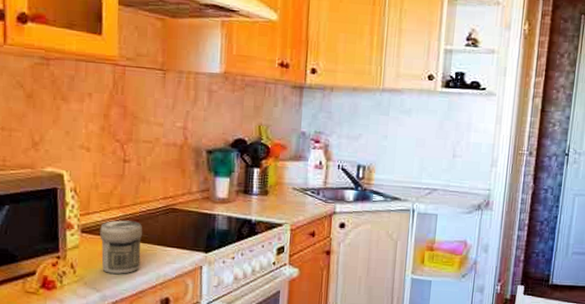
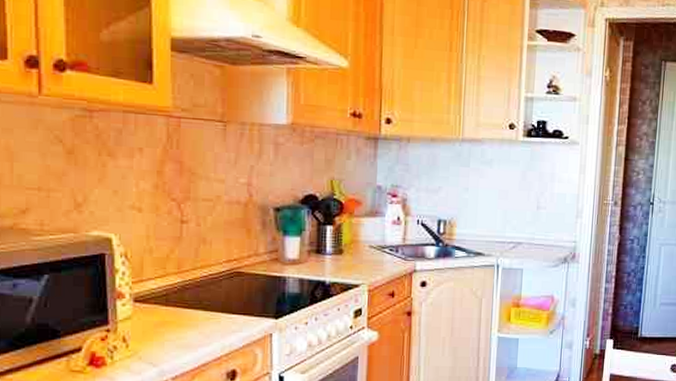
jar: present [100,220,143,274] -> none [155,287,205,346]

